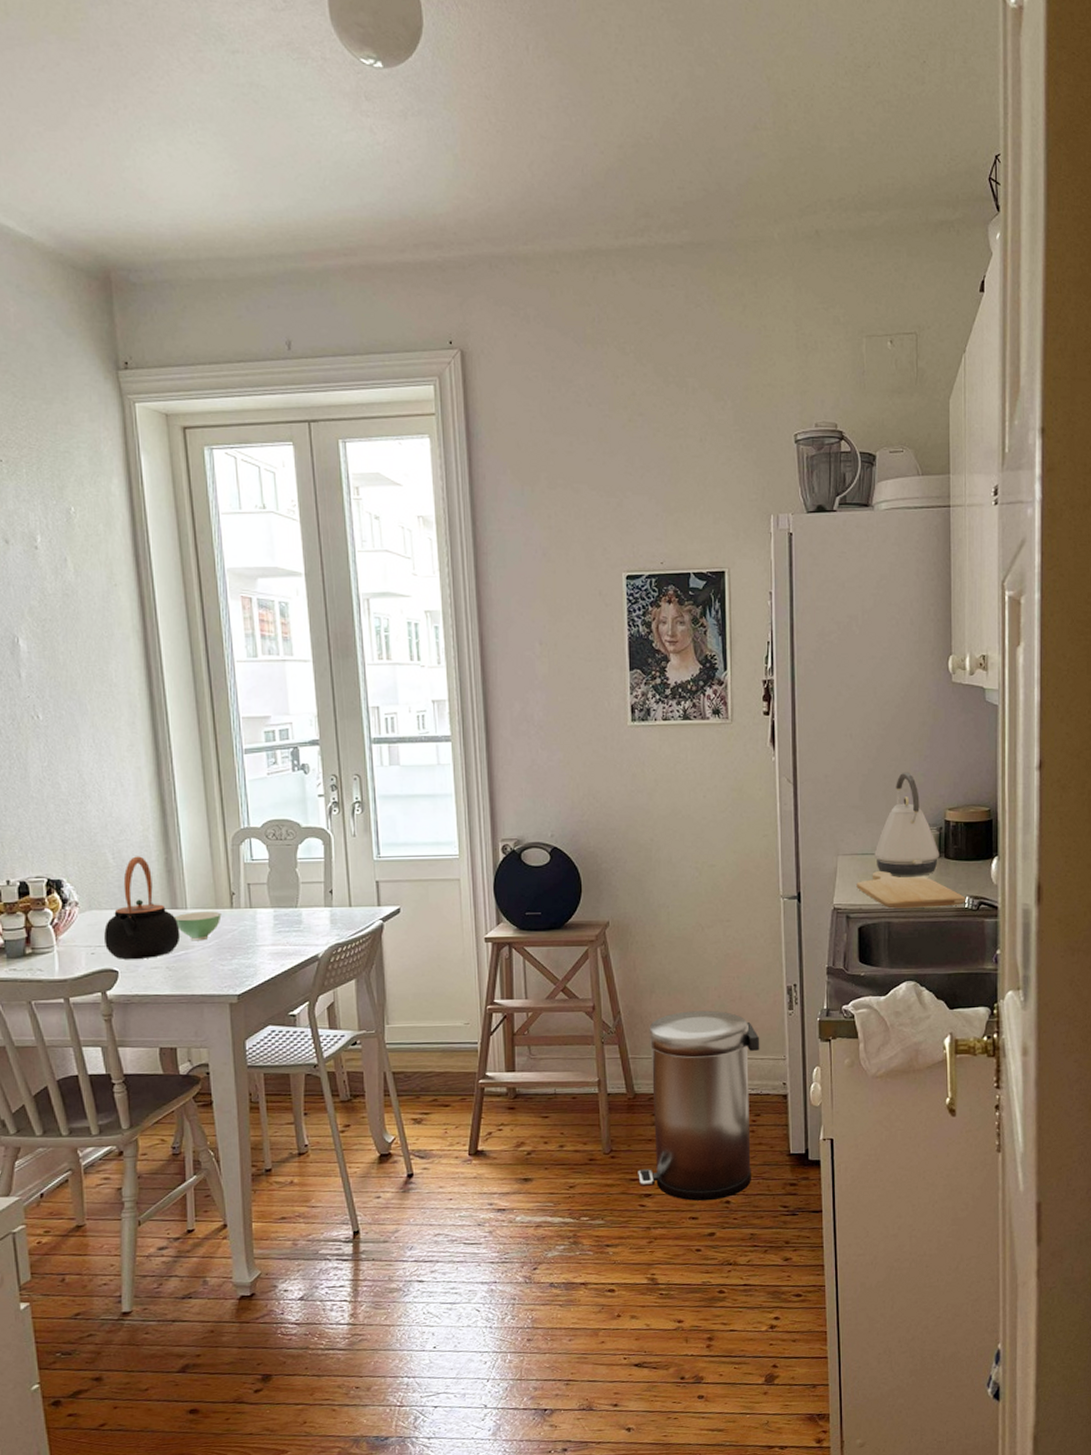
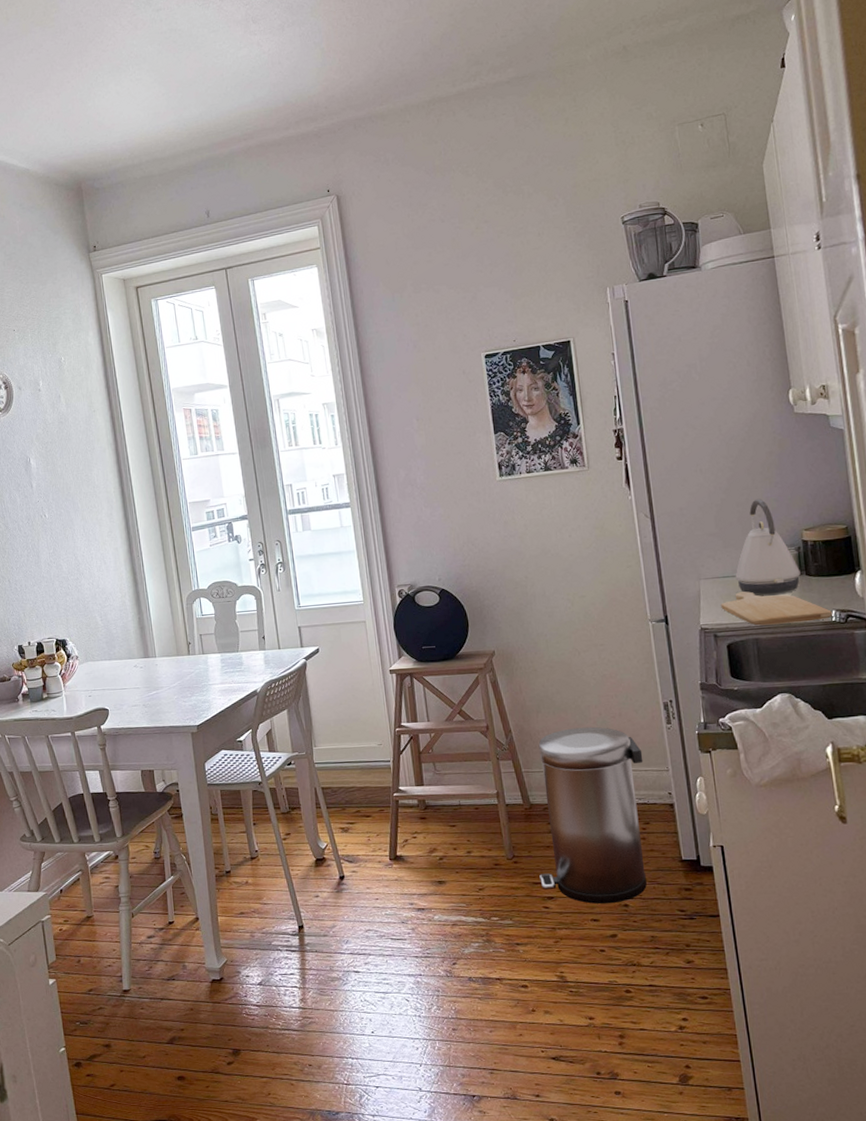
teapot: present [104,856,181,959] -> none [97,617,152,700]
bowl: present [174,911,222,941] -> none [147,658,182,683]

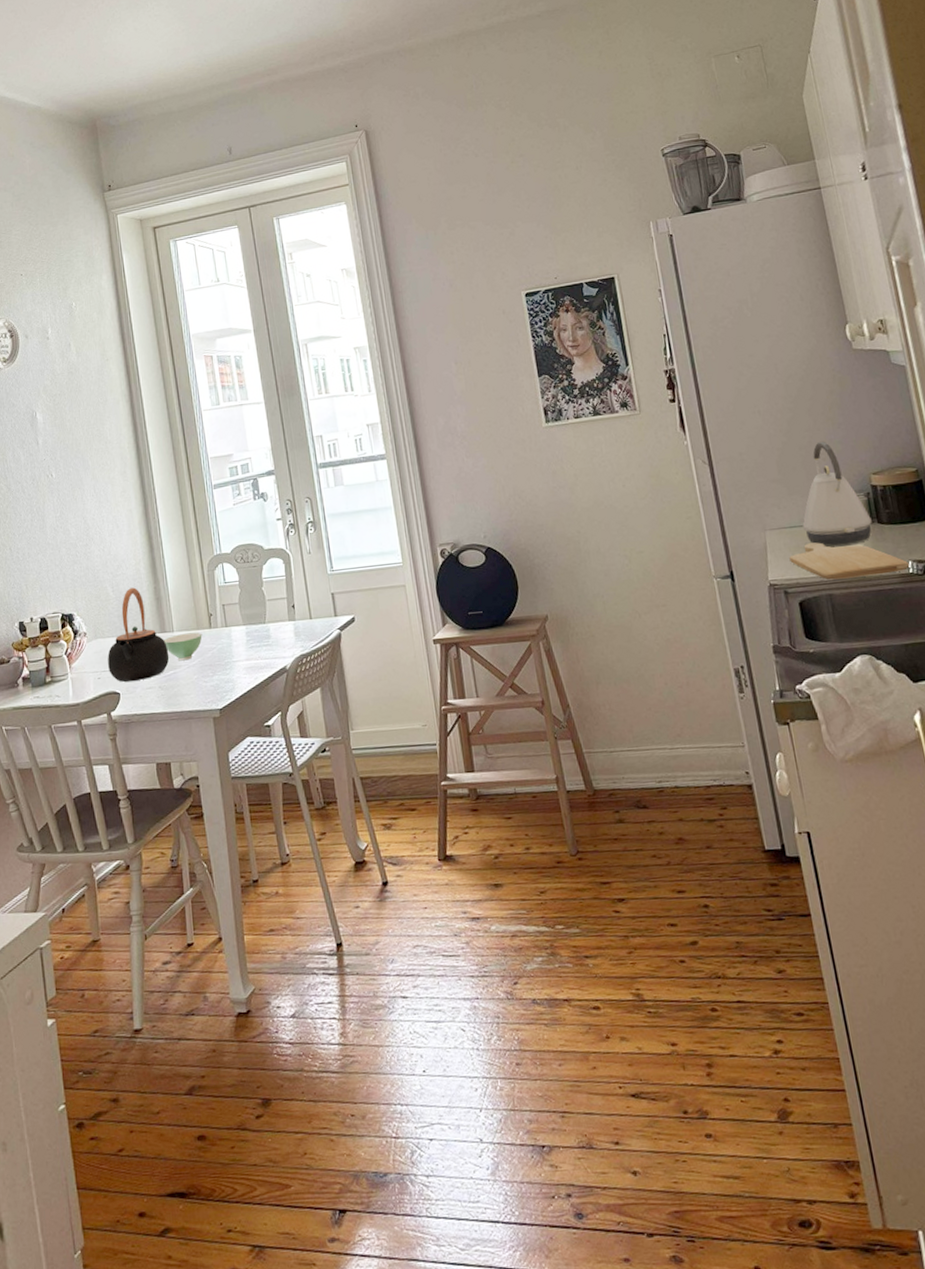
teapot: none [97,617,152,700] -> present [108,587,170,682]
bowl: none [147,658,182,683] -> present [163,632,203,661]
pedal bin: present [538,726,647,904] -> none [599,698,728,905]

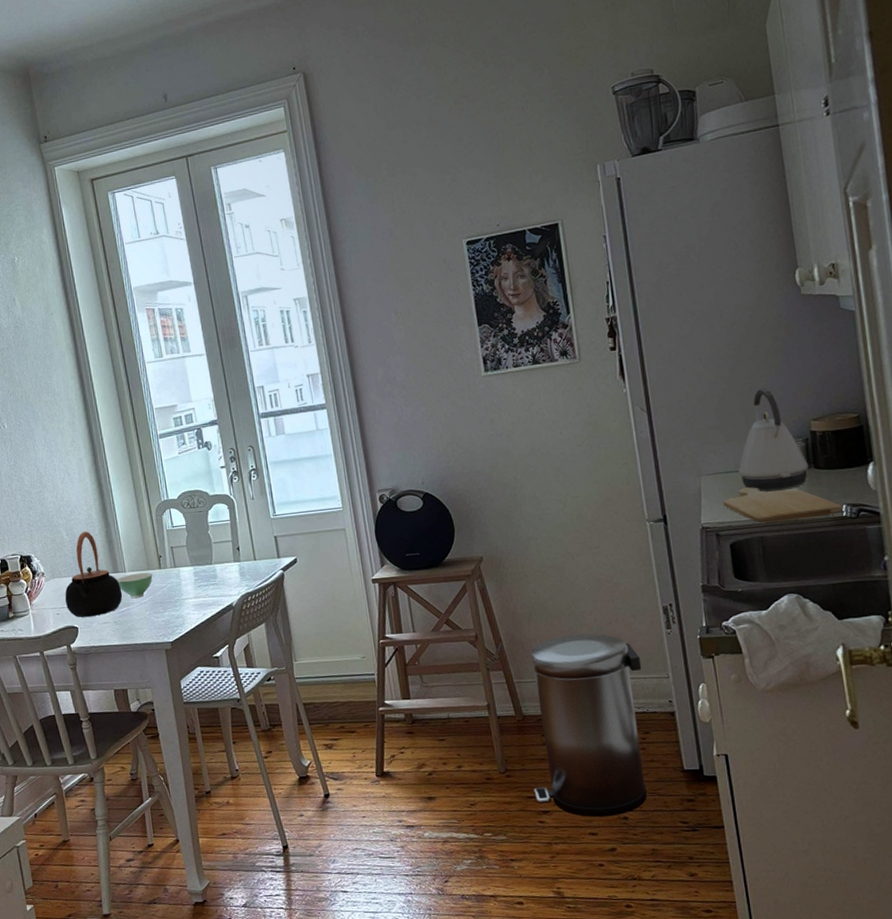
pedal bin: none [599,698,728,905] -> present [530,633,647,817]

